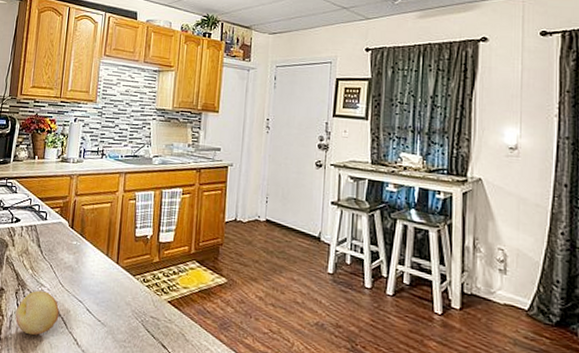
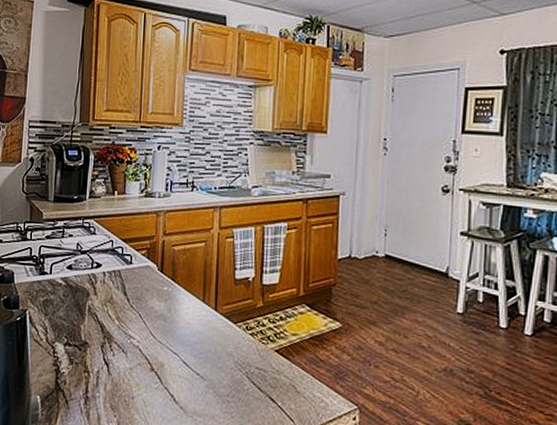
fruit: present [15,290,60,336] -> none [102,343,152,393]

